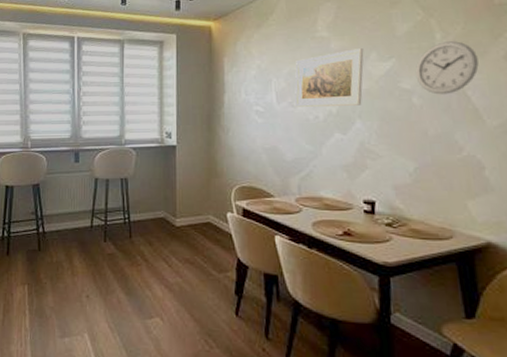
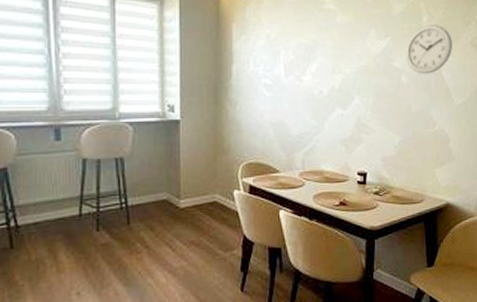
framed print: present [294,48,364,107] -> none [301,25,365,82]

